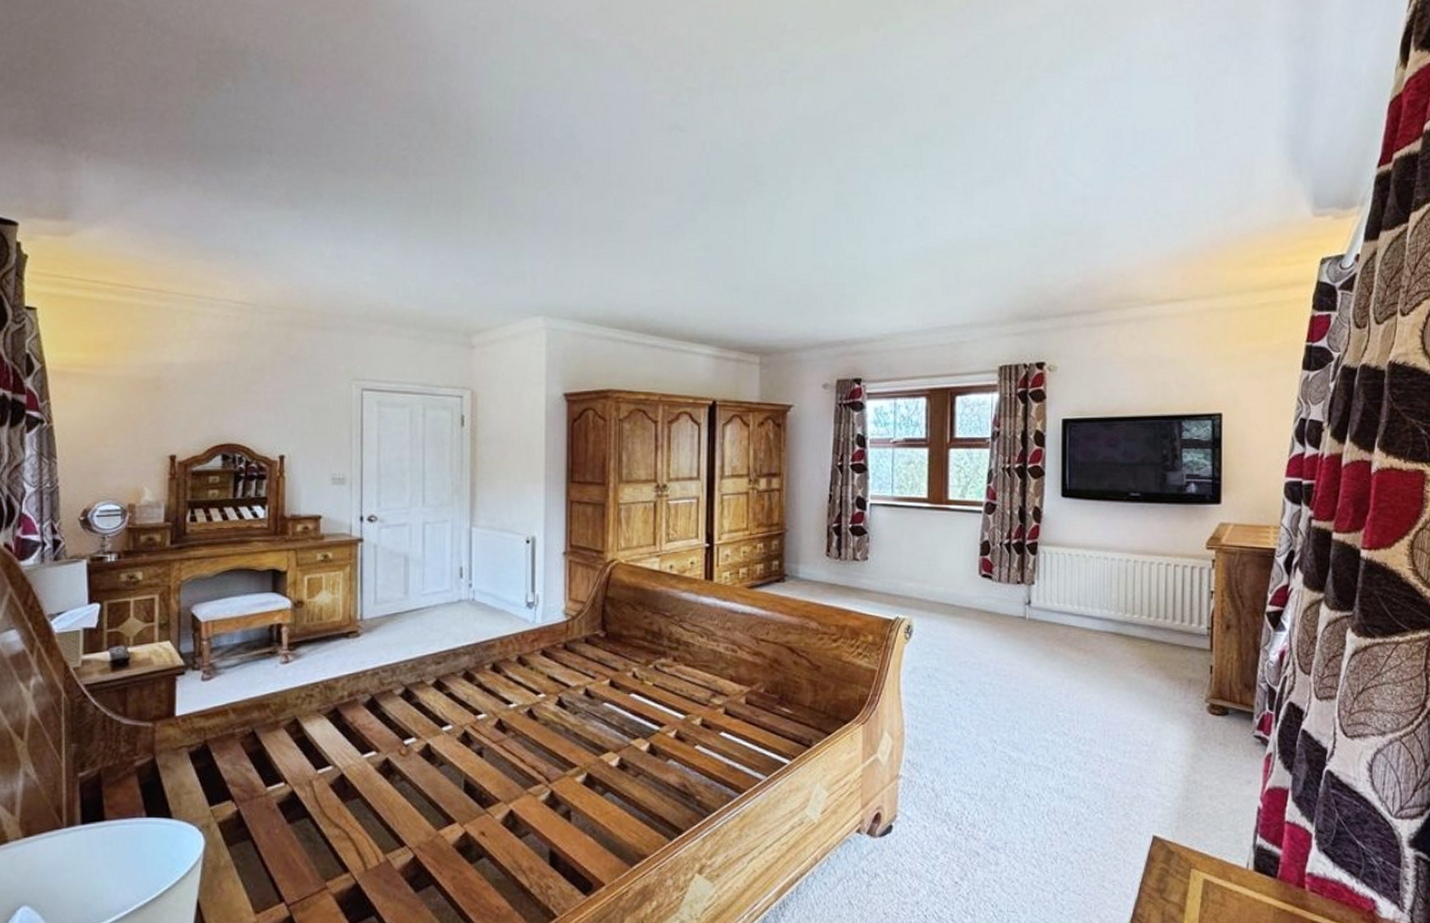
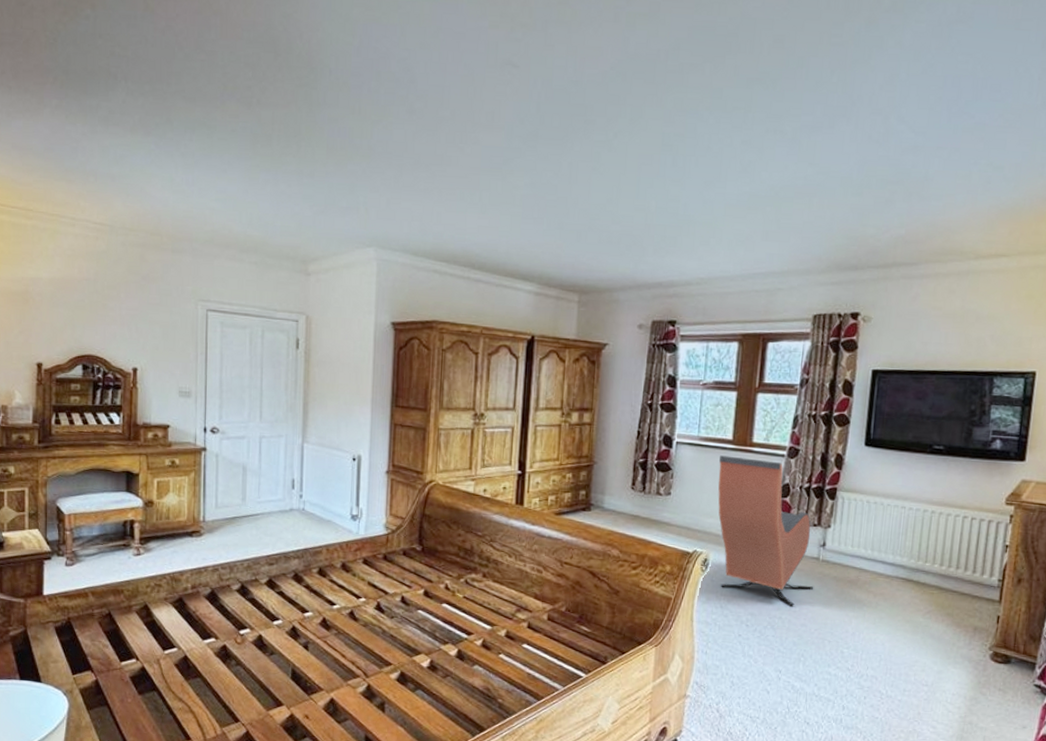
armchair: none [916,515,1023,671] -> present [718,455,814,607]

